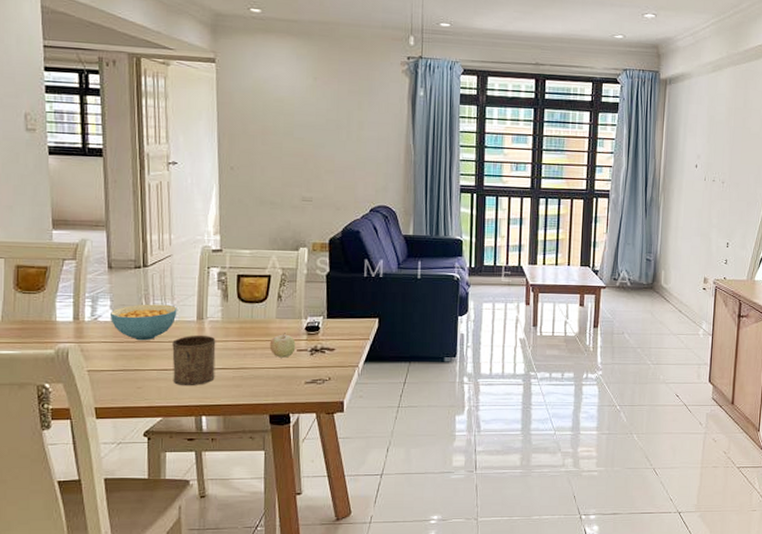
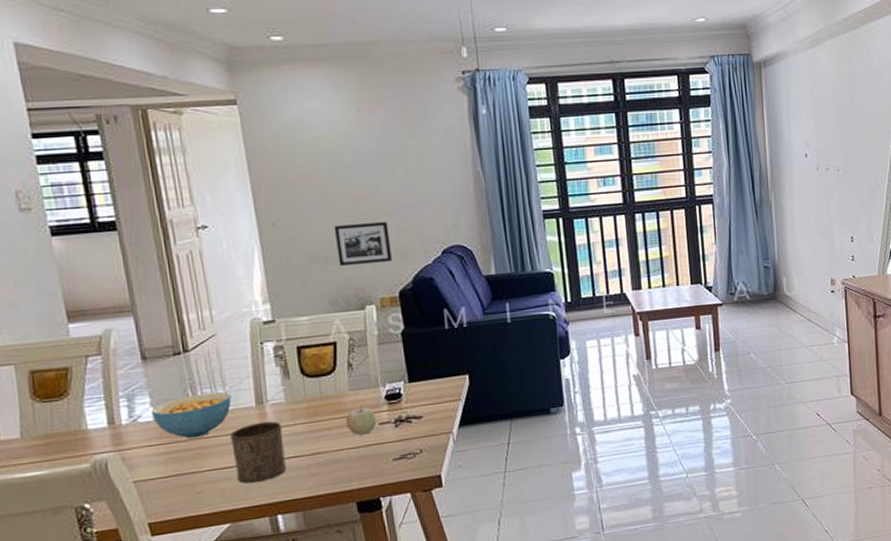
picture frame: none [281,176,328,212] -> present [333,221,393,267]

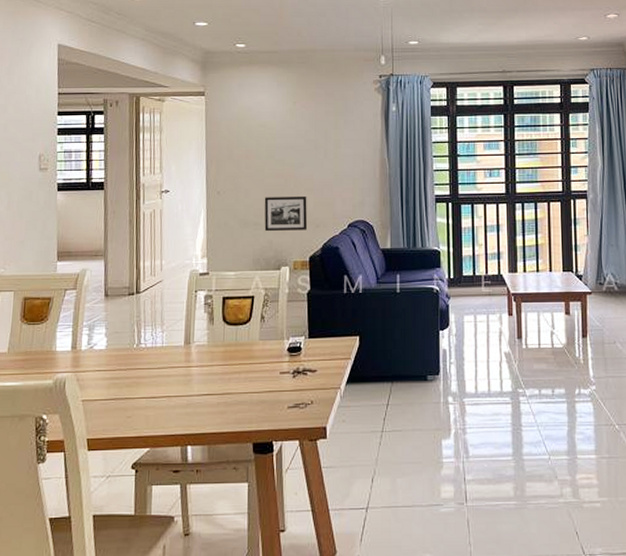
cereal bowl: present [152,391,232,439] -> none [105,330,167,368]
cup: present [230,421,287,484] -> none [160,360,202,414]
fruit: present [345,406,377,435] -> none [253,355,278,381]

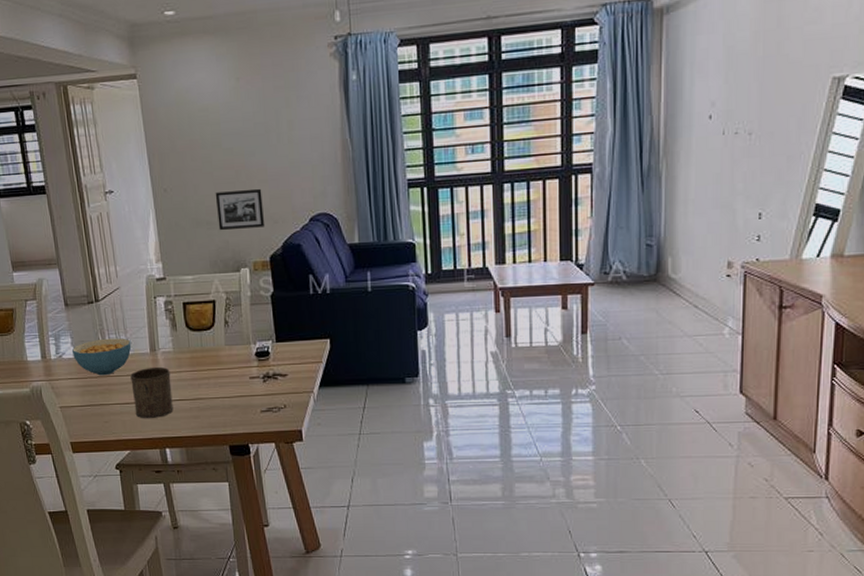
cereal bowl: none [105,330,167,368] -> present [72,338,132,376]
cup: none [160,360,202,414] -> present [130,366,174,419]

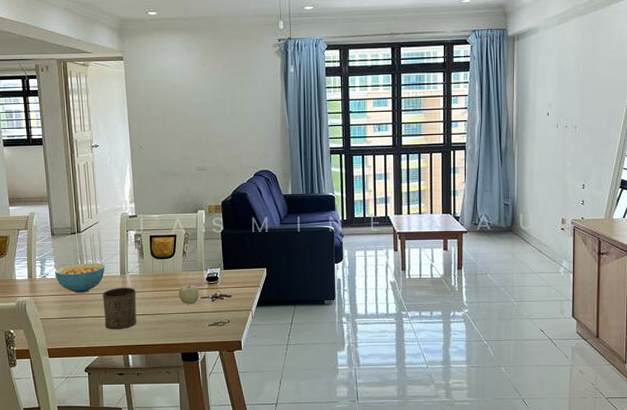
picture frame: present [215,188,265,231] -> none [180,149,219,181]
fruit: none [221,360,248,386] -> present [178,283,200,304]

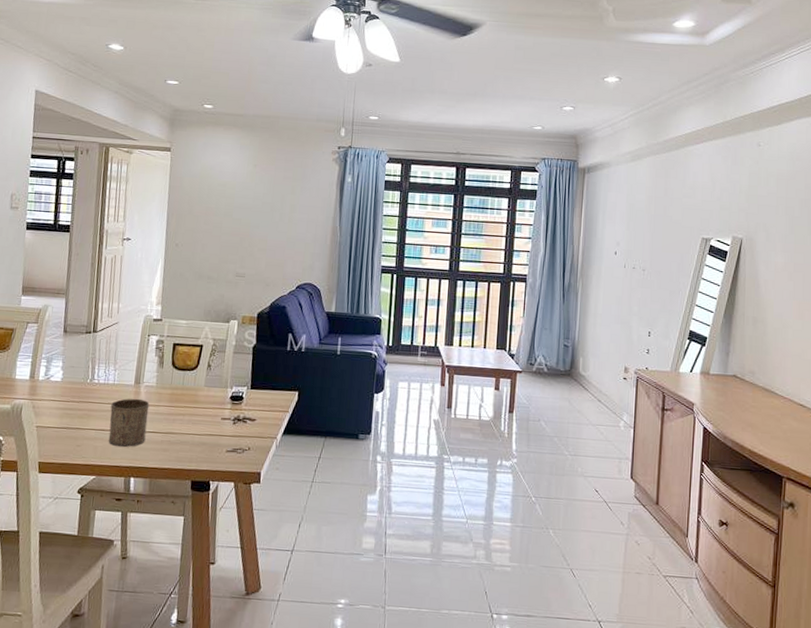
cereal bowl: present [55,263,105,294] -> none [60,366,119,402]
fruit: present [178,283,200,304] -> none [196,401,221,425]

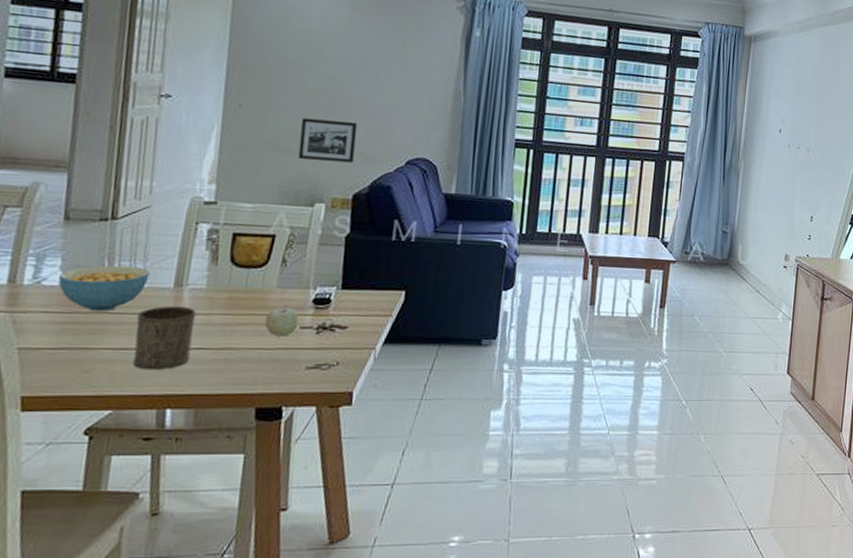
cereal bowl: none [60,366,119,402] -> present [58,265,150,312]
fruit: none [196,401,221,425] -> present [264,305,299,337]
picture frame: none [217,253,260,288] -> present [298,118,358,163]

